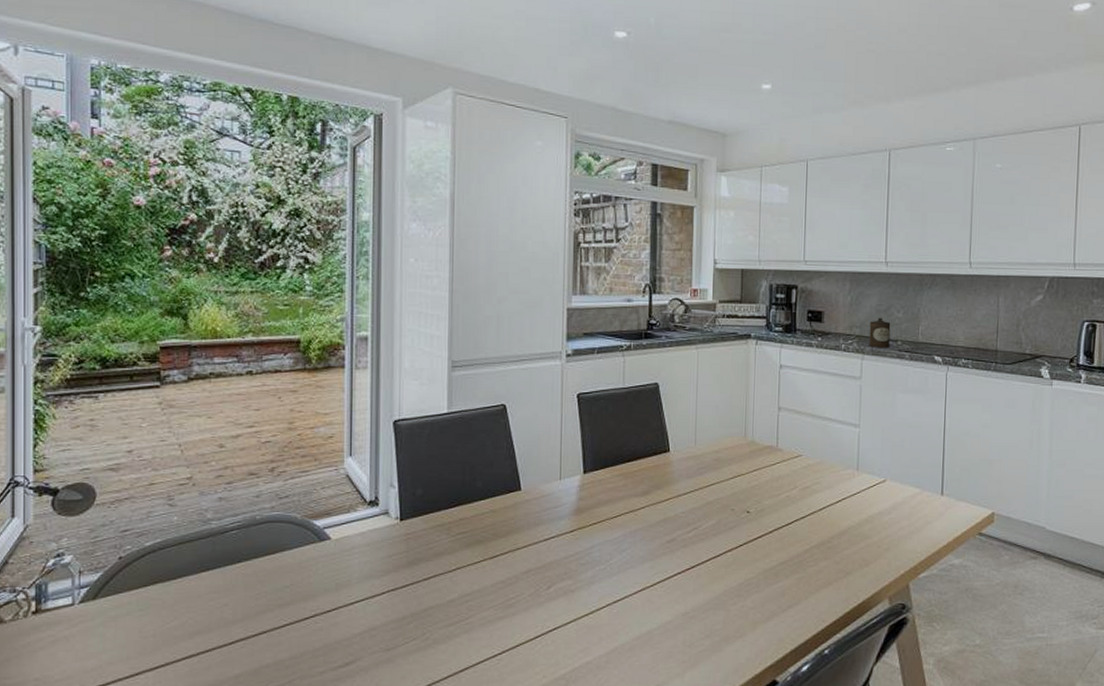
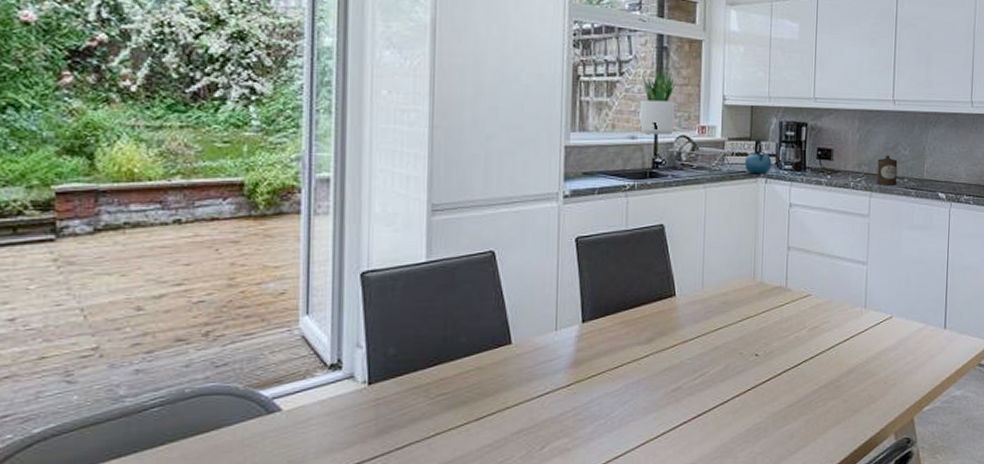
planter: none [635,234,669,298] -> present [639,68,676,136]
kettle: none [735,300,762,336] -> present [744,138,772,174]

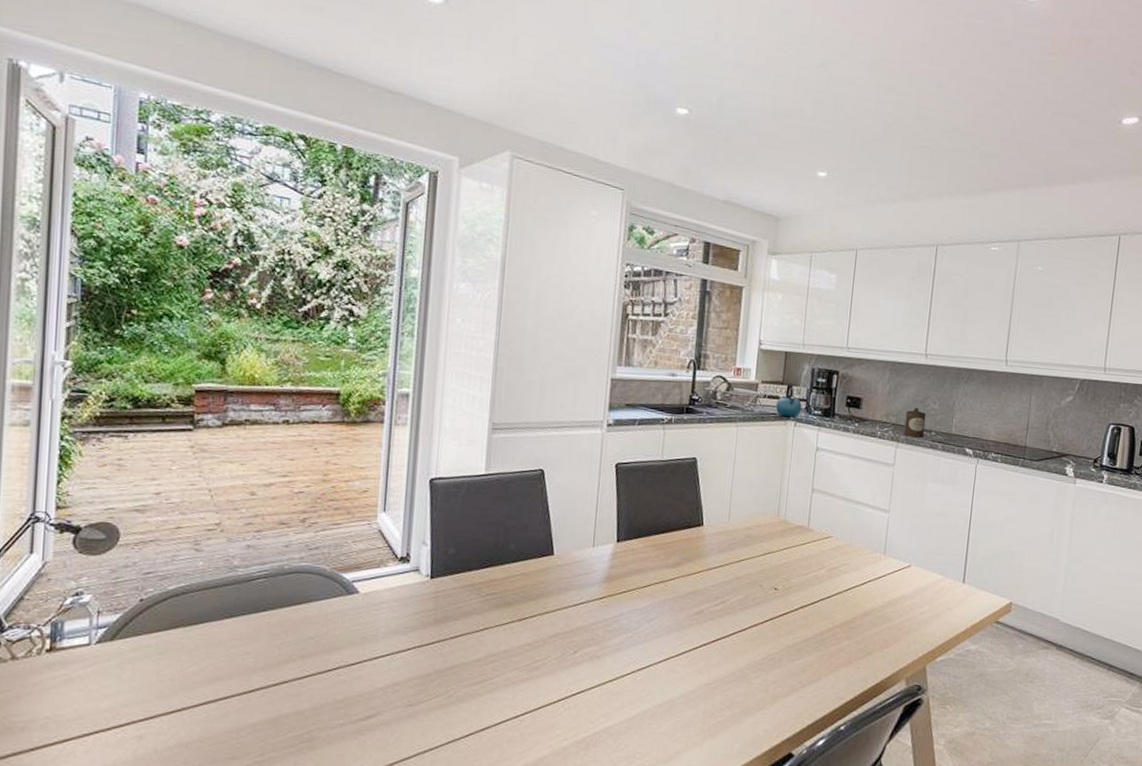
planter: present [639,68,676,136] -> none [680,311,716,375]

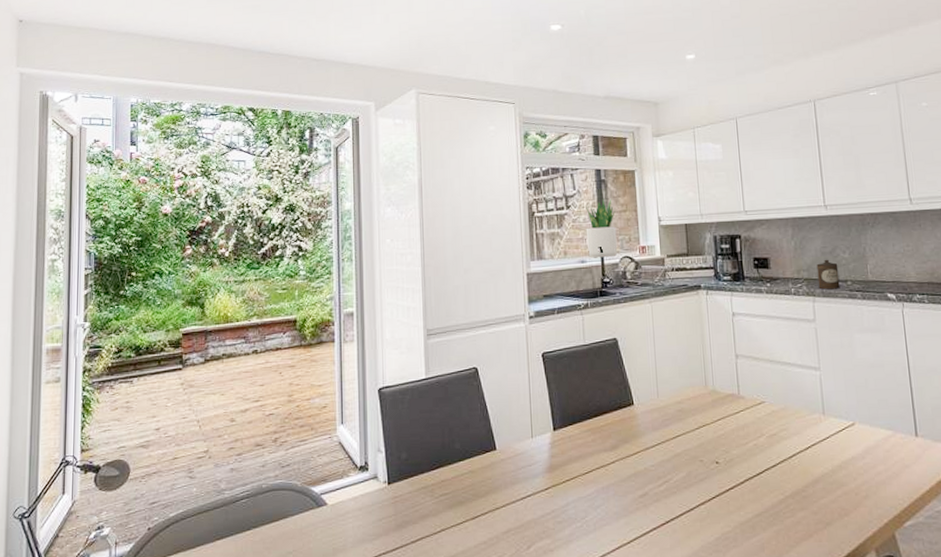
planter: none [680,311,716,375] -> present [585,198,618,258]
kettle: present [775,383,802,418] -> none [684,253,711,287]

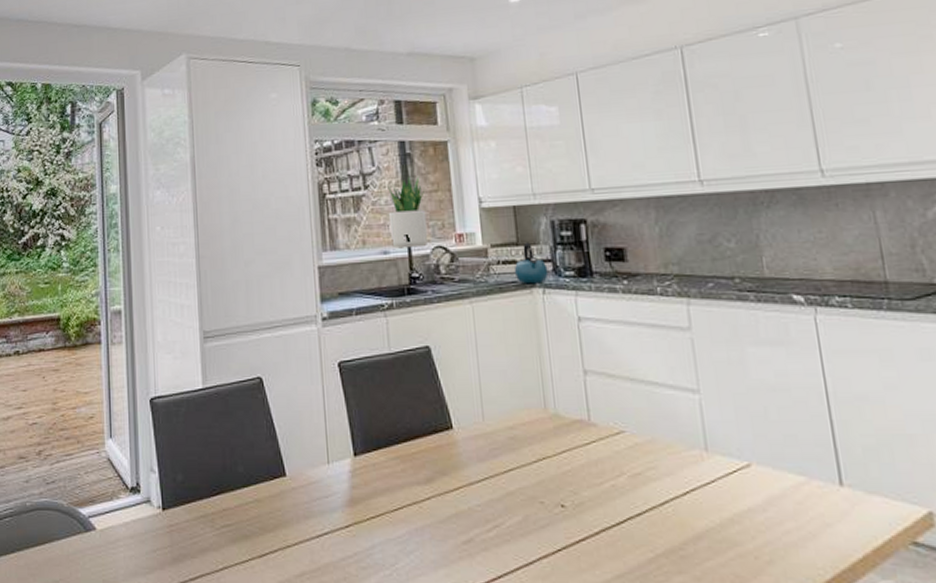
kettle: none [684,253,711,287] -> present [514,242,549,284]
canister: present [816,259,840,290] -> none [690,249,725,289]

